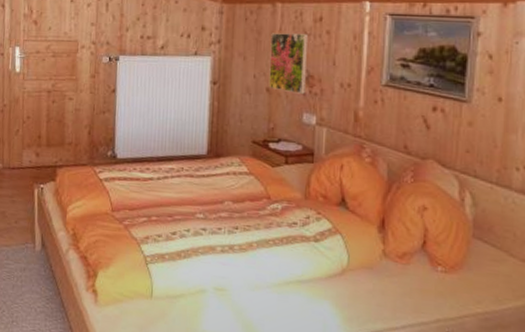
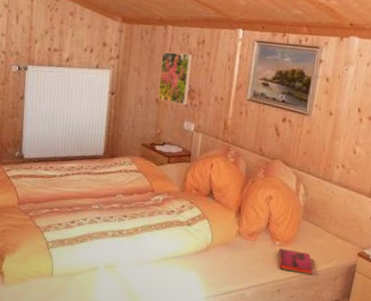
hardback book: none [441,275,495,315] -> present [278,248,313,275]

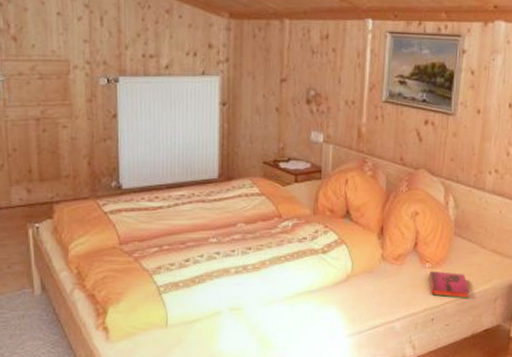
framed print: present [158,51,192,105] -> none [278,51,315,112]

